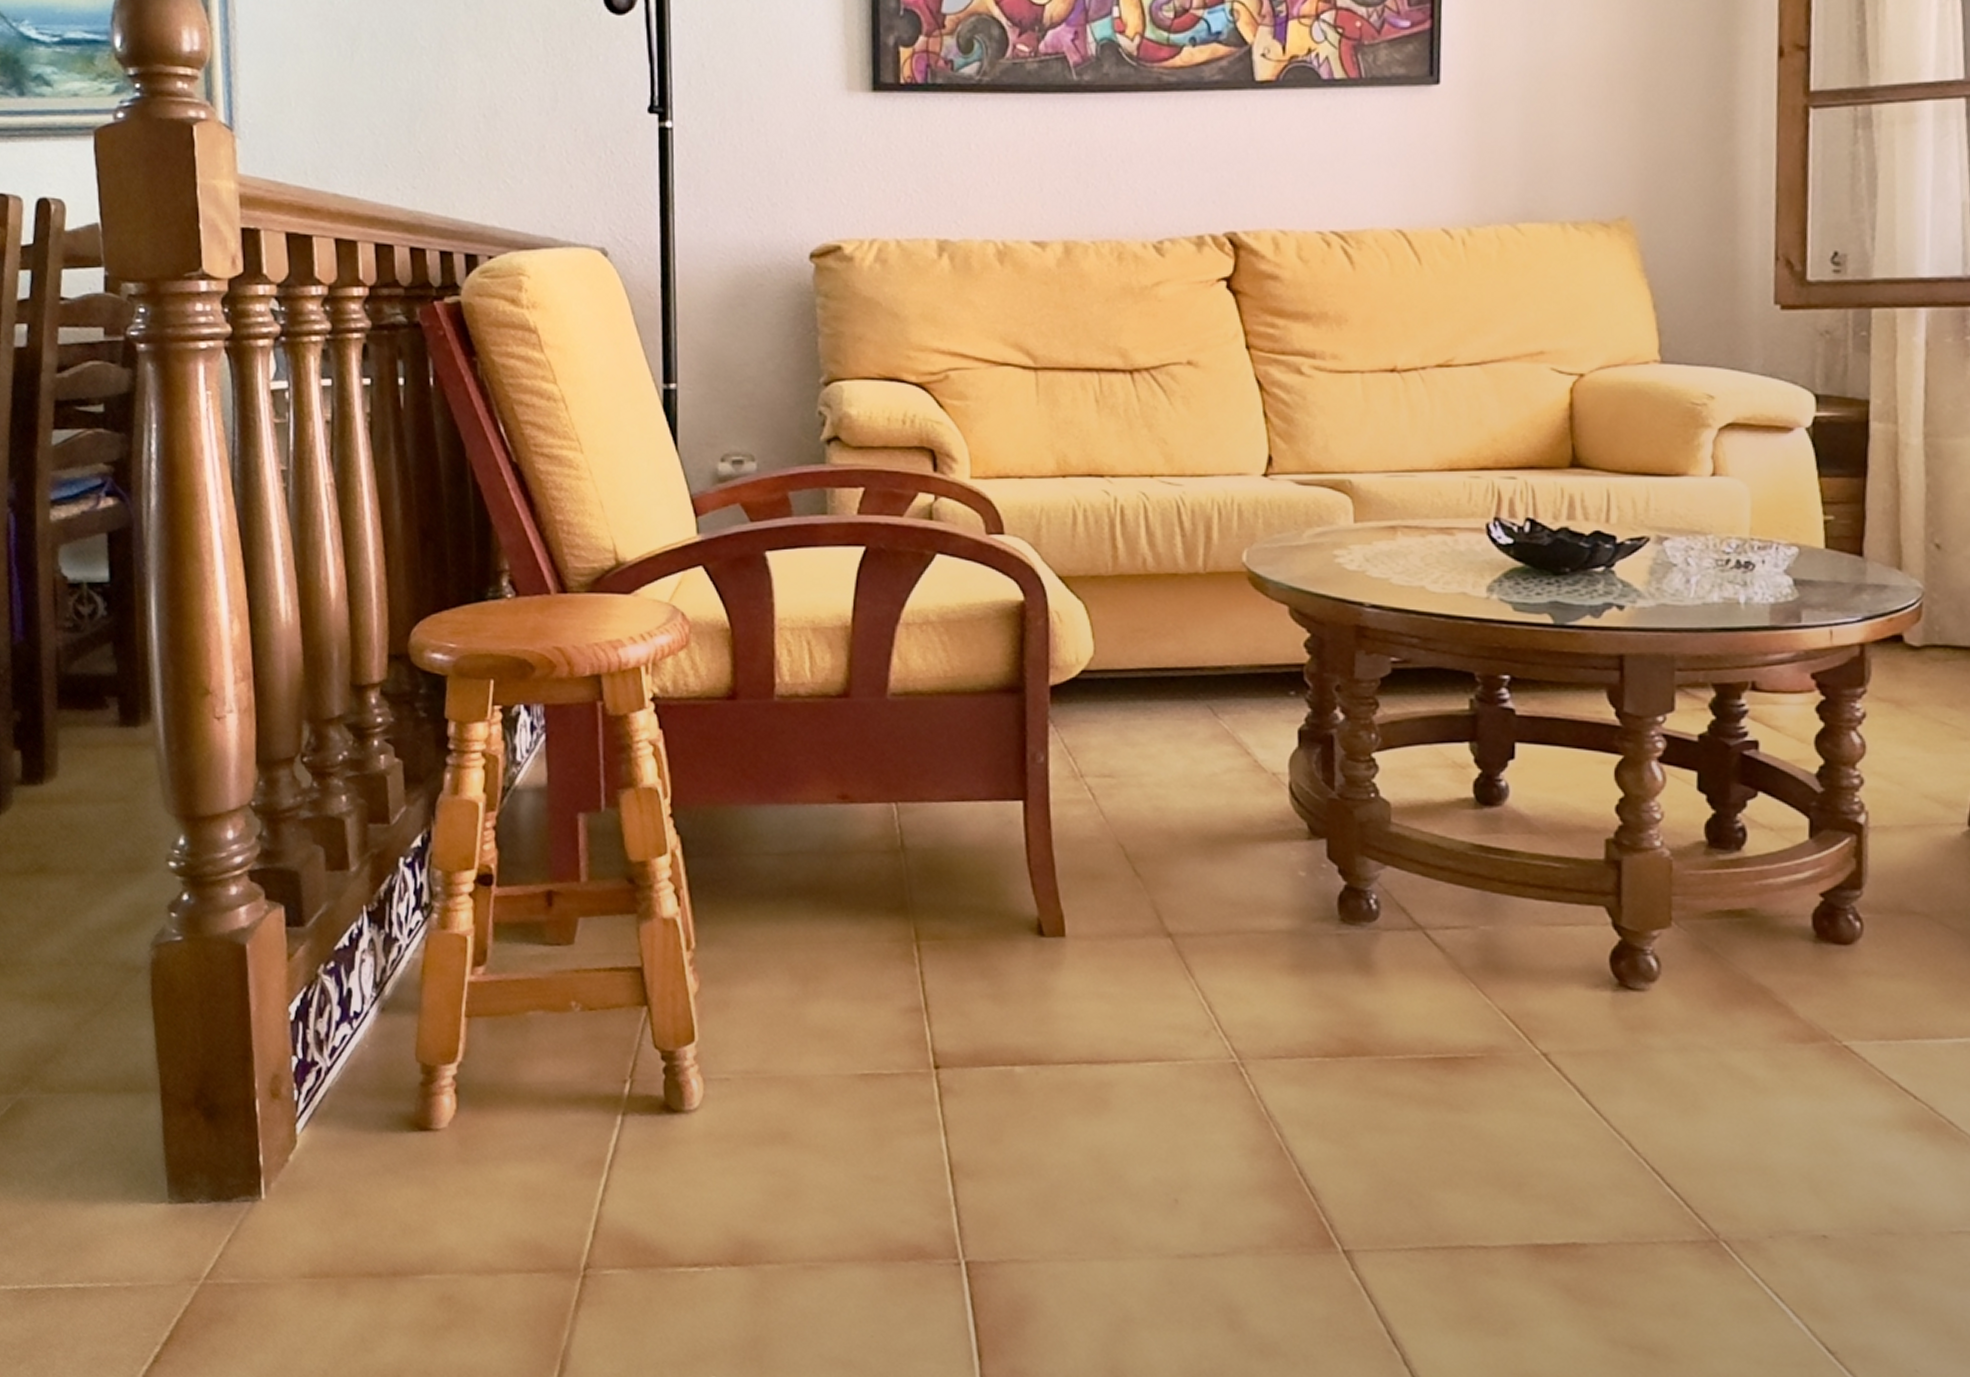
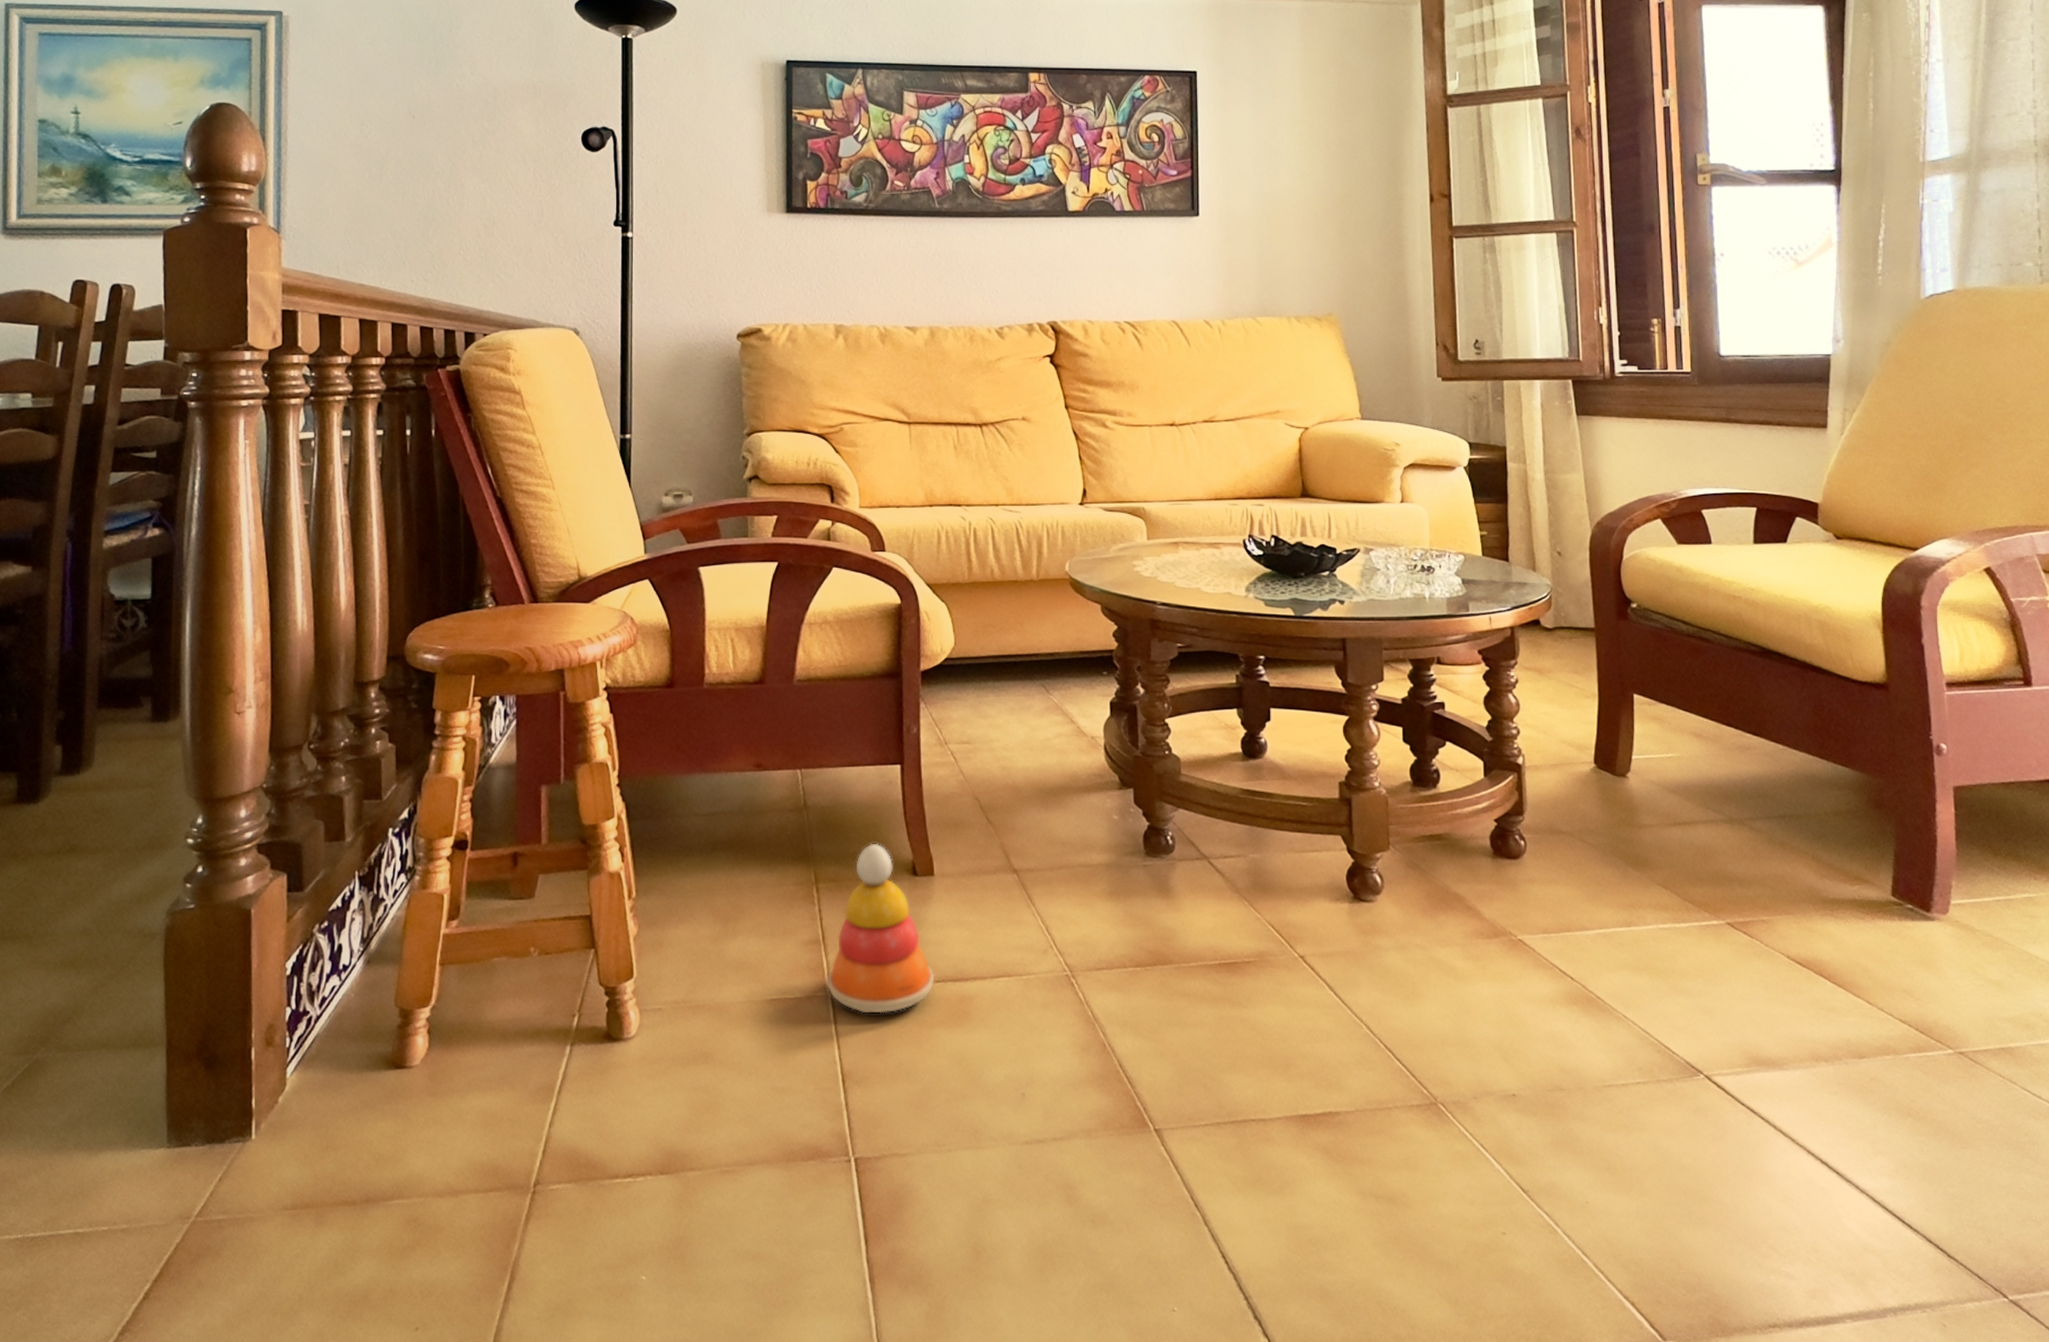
stacking toy: none [929,894,1066,1098] -> present [826,843,935,1014]

